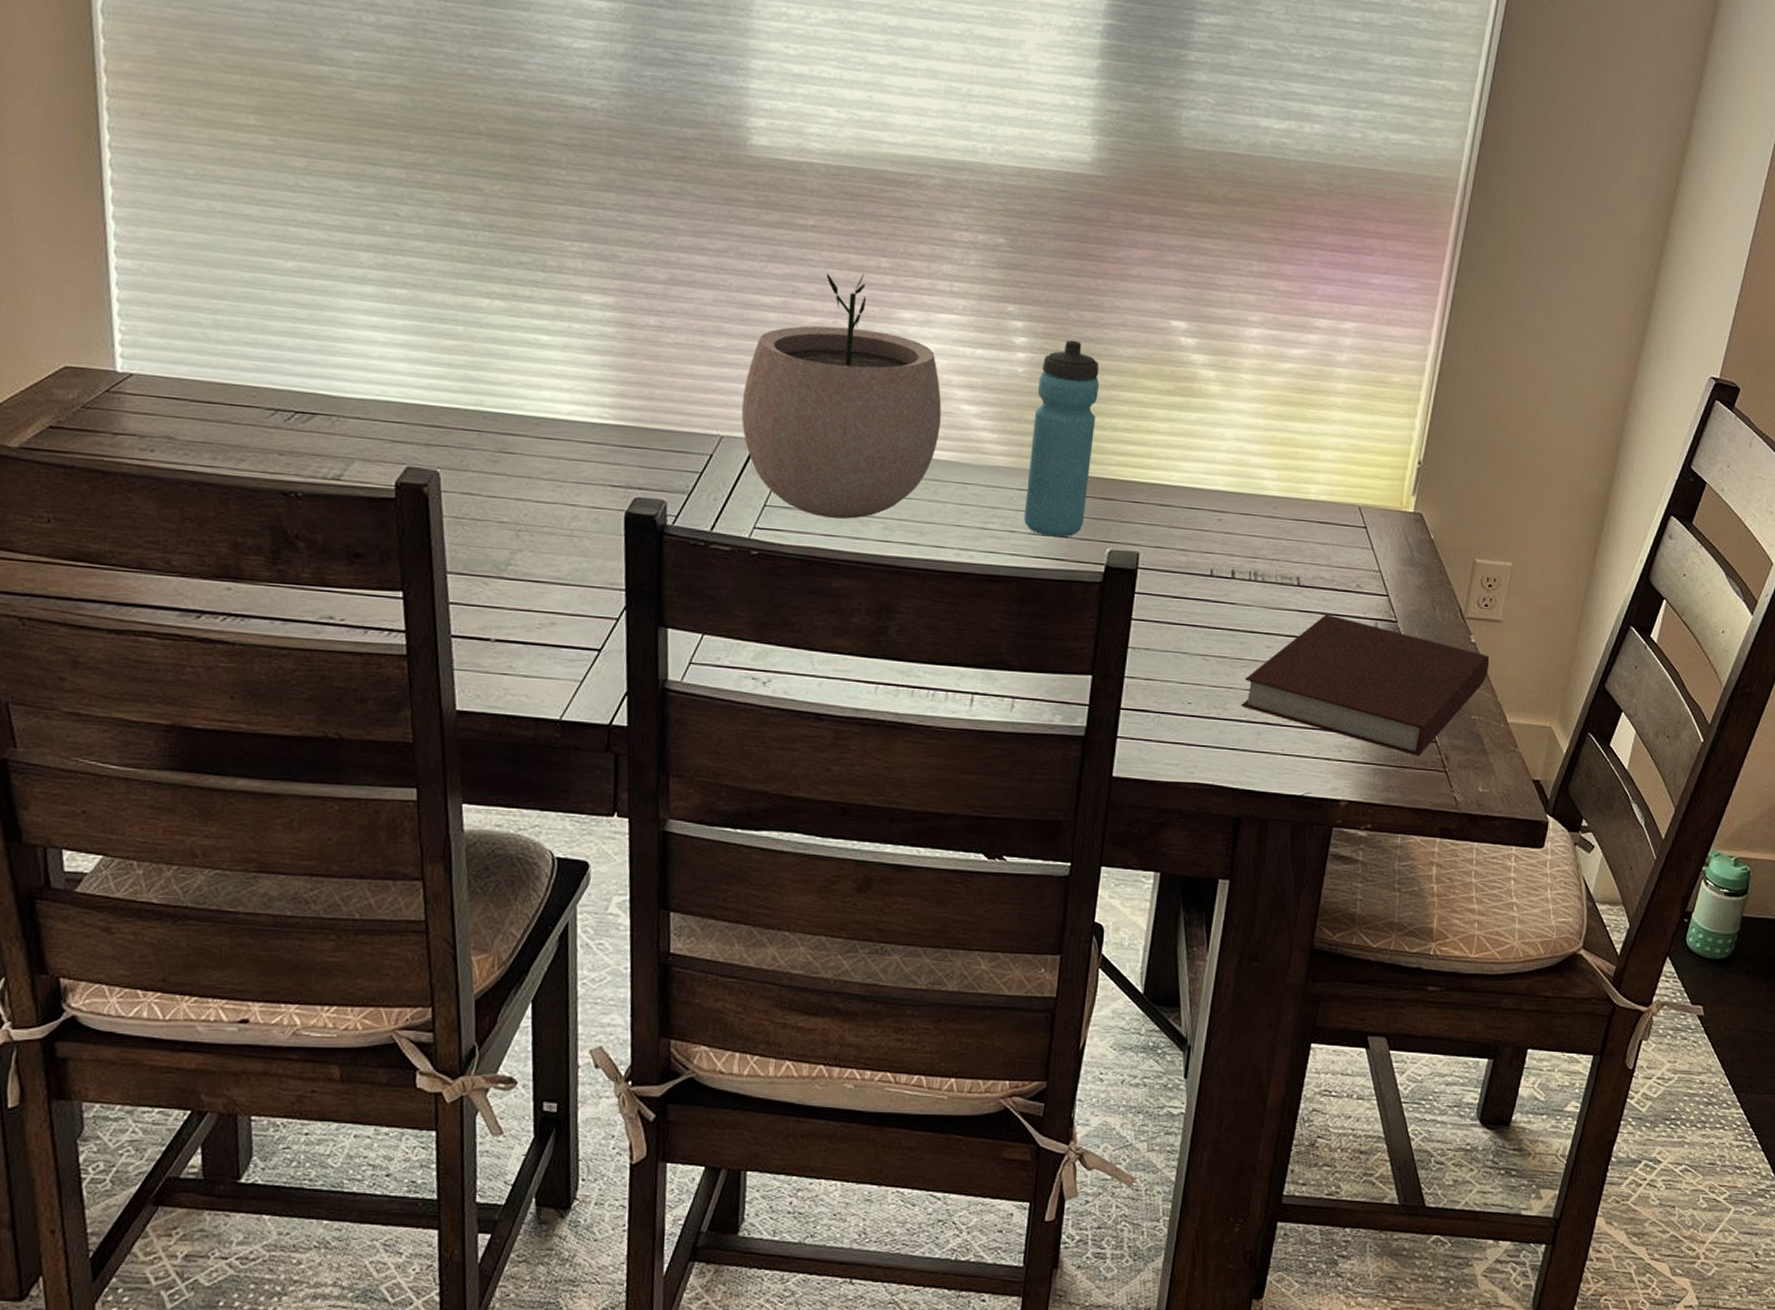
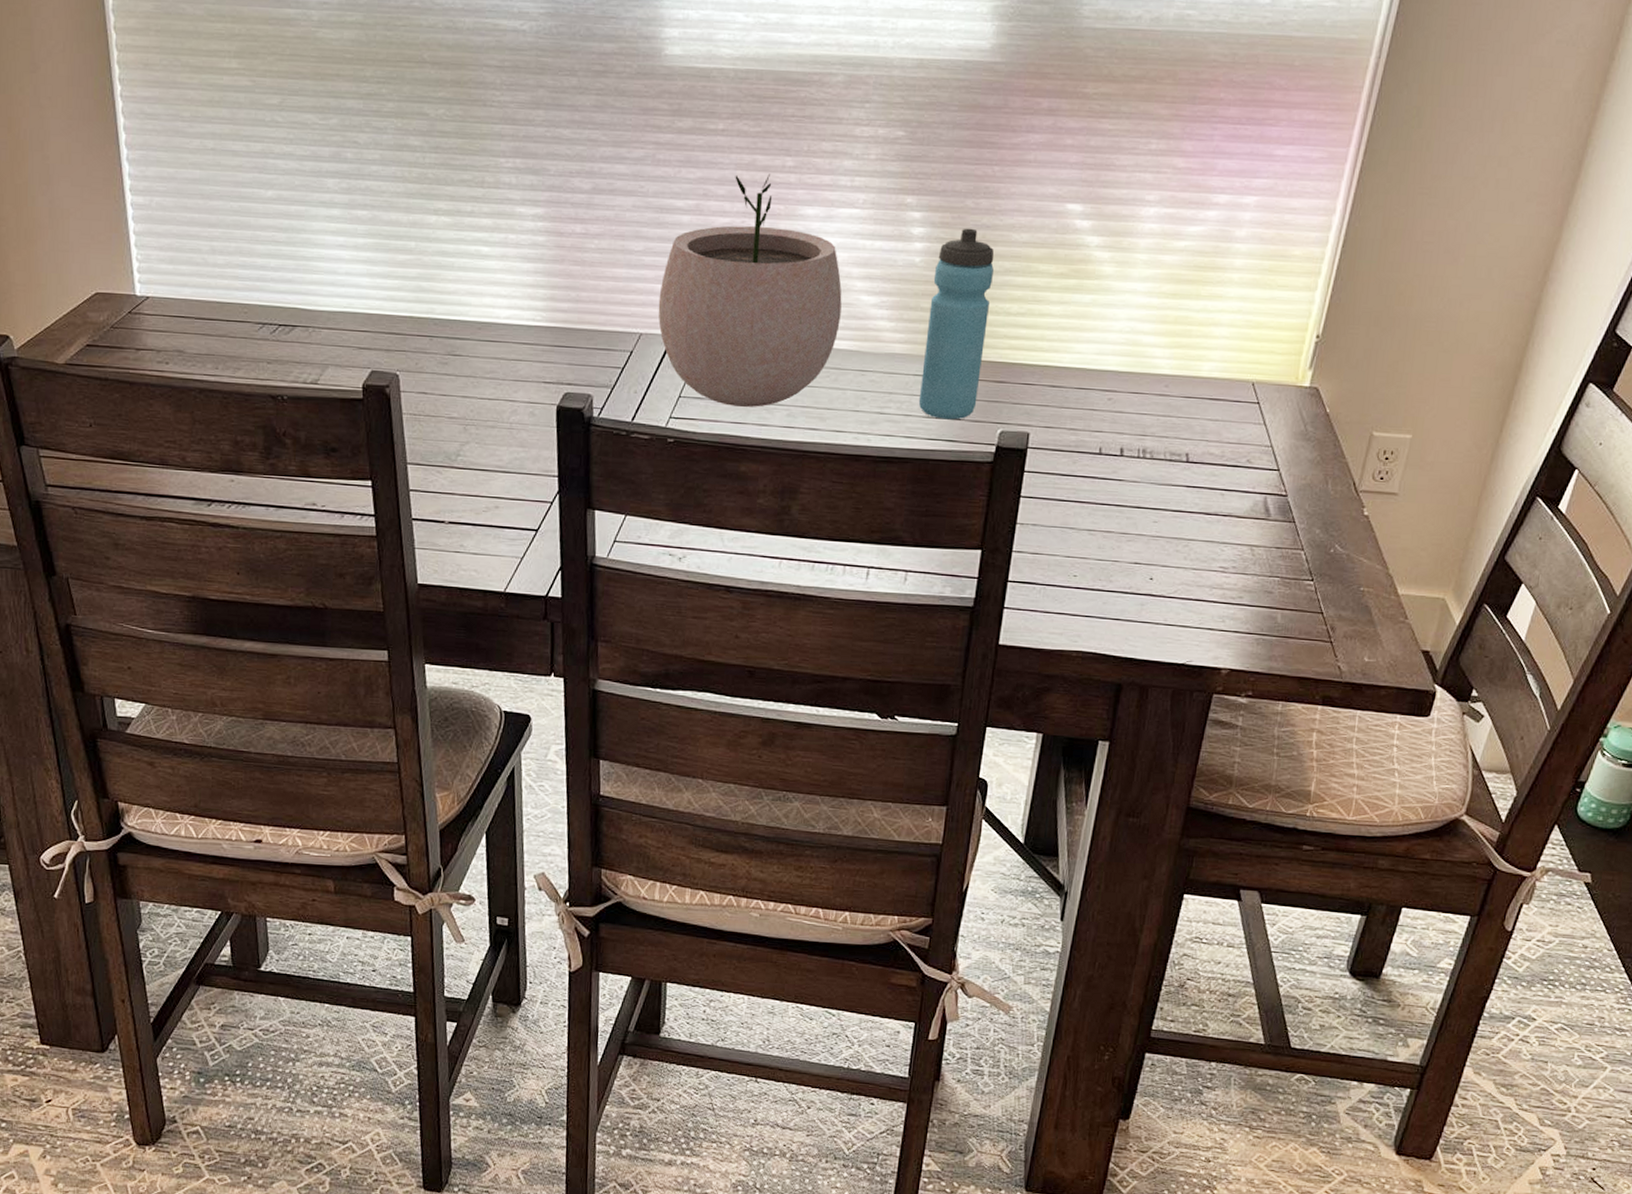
notebook: present [1241,614,1490,756] -> none [1126,489,1383,627]

